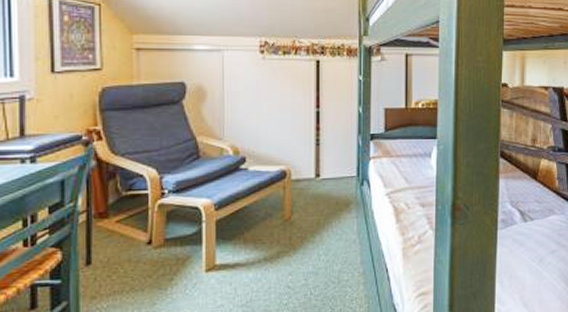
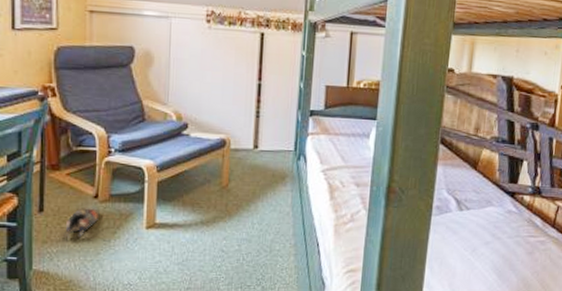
shoe: none [116,254,154,290] -> present [65,207,100,238]

